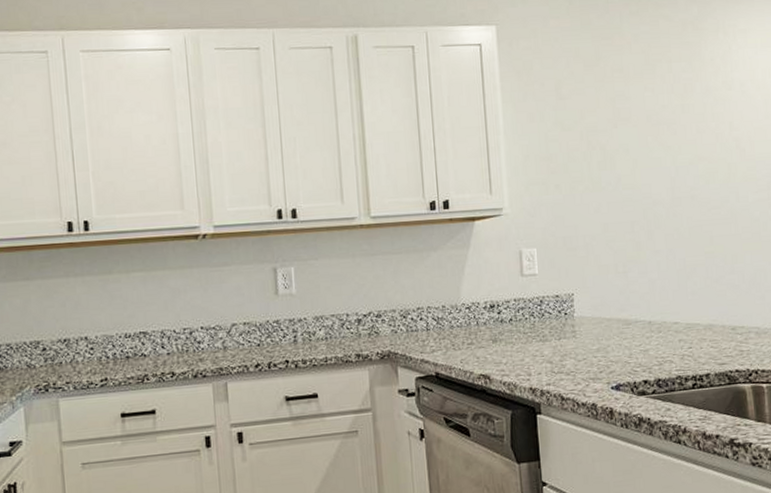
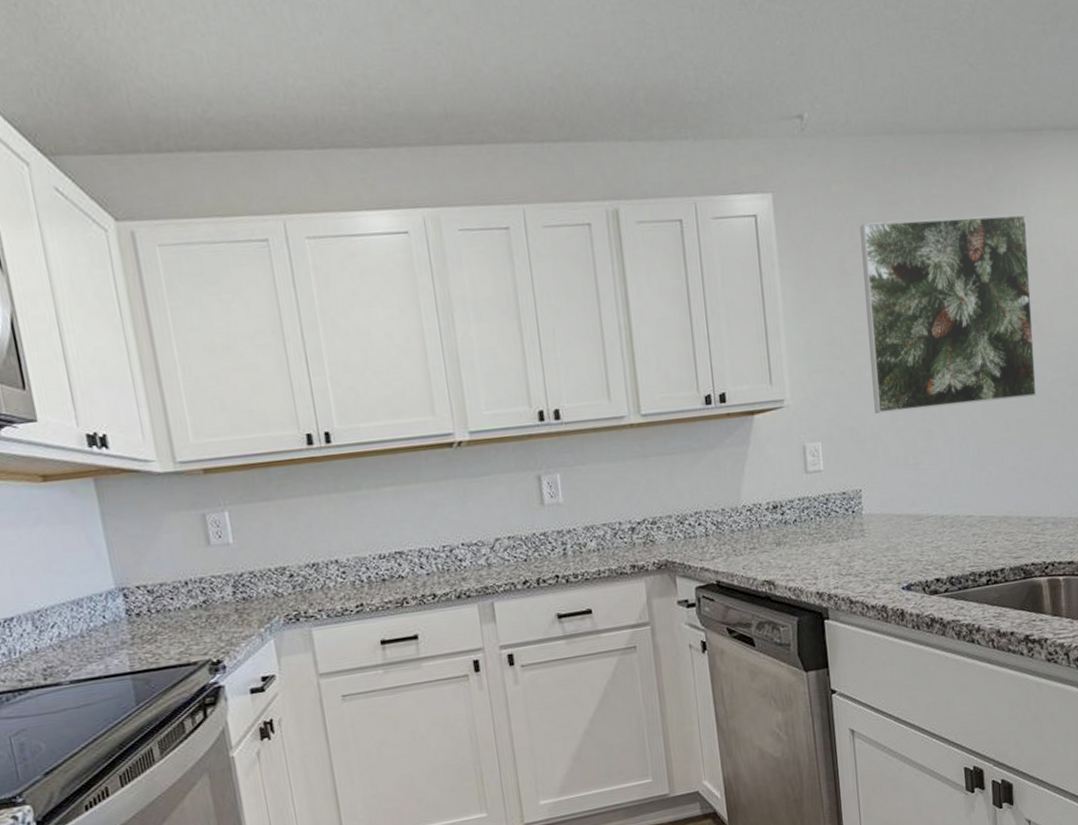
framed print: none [575,51,739,224] -> present [860,214,1036,413]

